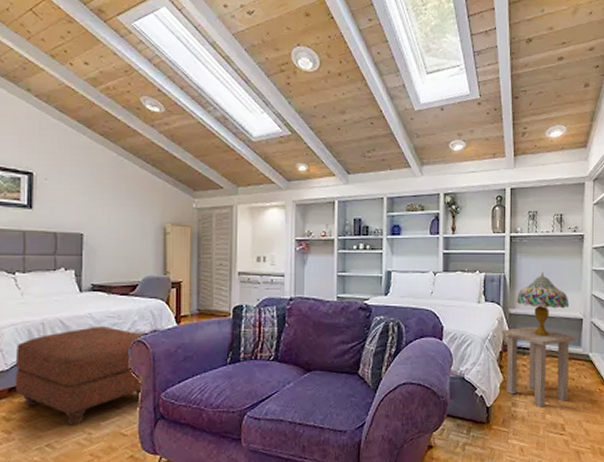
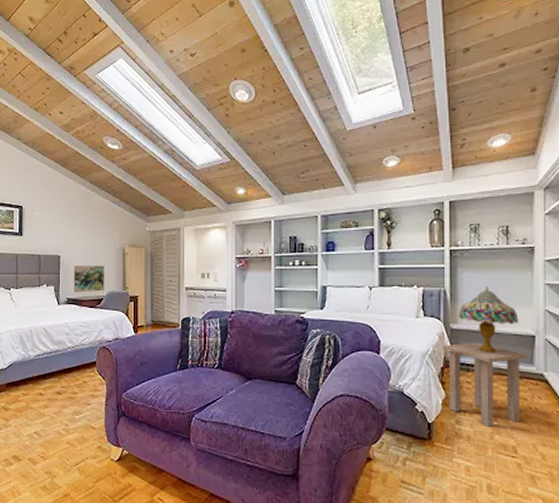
ottoman: present [15,326,147,425] -> none [11,334,111,417]
wall art: none [100,246,140,278] -> present [73,265,104,293]

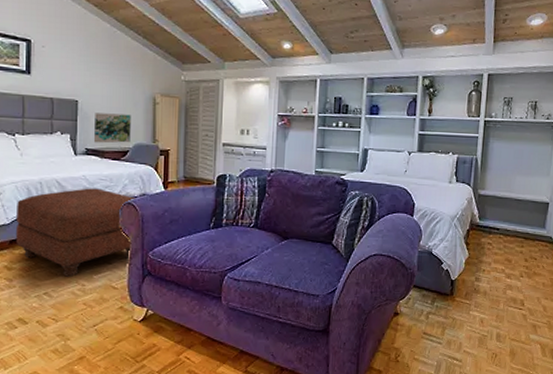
ottoman: none [11,334,111,417] -> present [15,188,137,277]
side table: present [442,342,528,427] -> none [470,207,541,283]
table lamp: present [457,286,519,353] -> none [485,156,537,218]

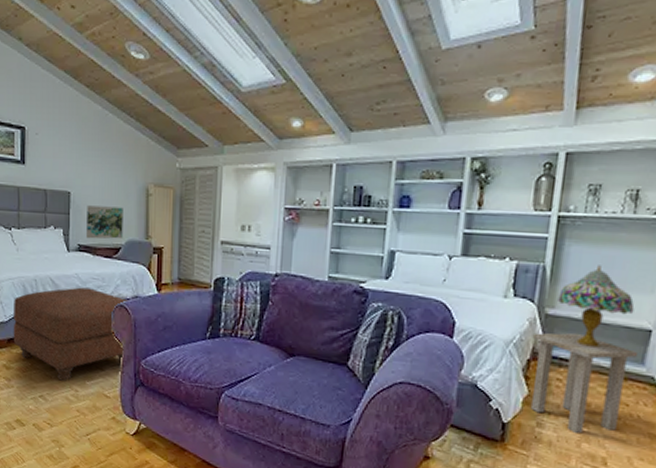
side table: none [470,207,541,283] -> present [530,332,639,434]
table lamp: none [485,156,537,218] -> present [556,265,635,348]

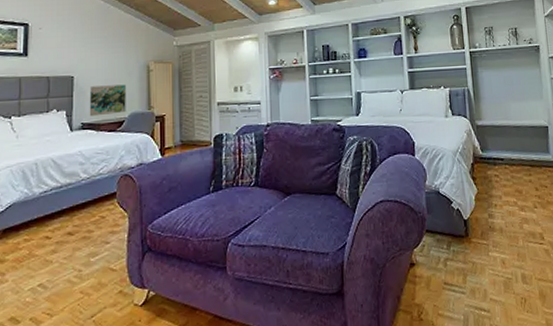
ottoman: present [13,287,129,381] -> none [9,163,134,263]
side table: present [530,332,639,434] -> none [471,136,544,217]
table lamp: present [556,265,635,348] -> none [481,83,534,146]

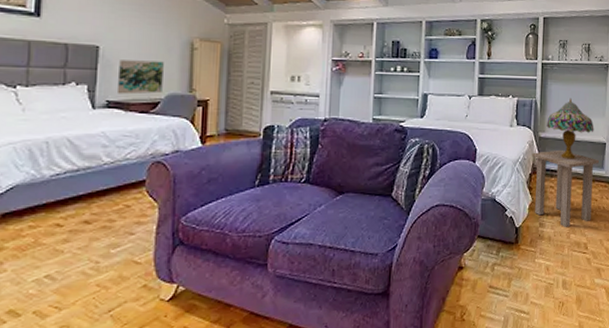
side table: none [471,136,544,217] -> present [531,149,600,227]
table lamp: none [481,83,534,146] -> present [545,98,594,159]

